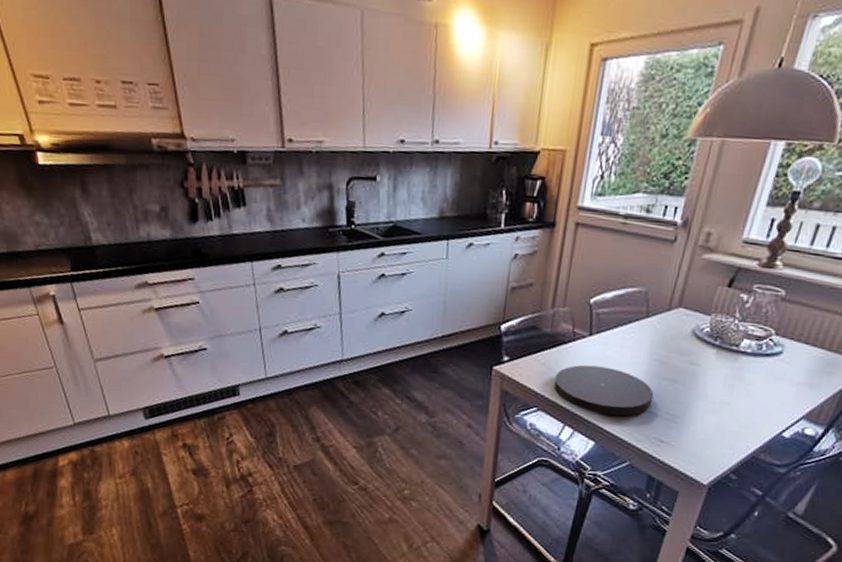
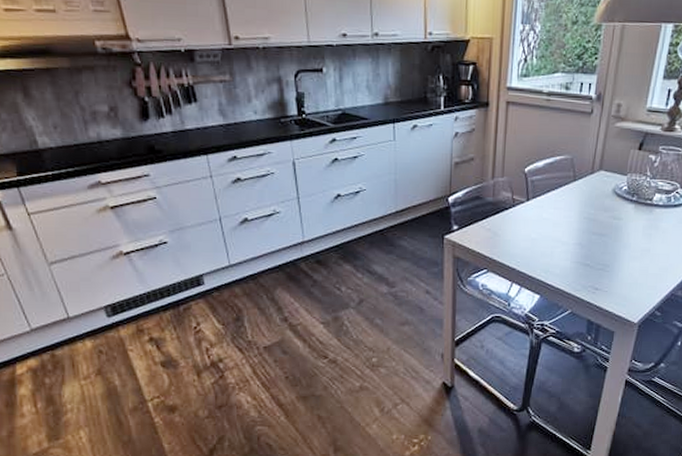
plate: present [554,364,654,416] -> none [500,227,586,270]

